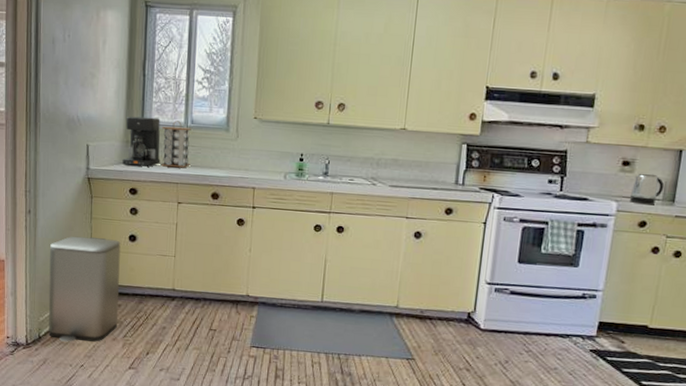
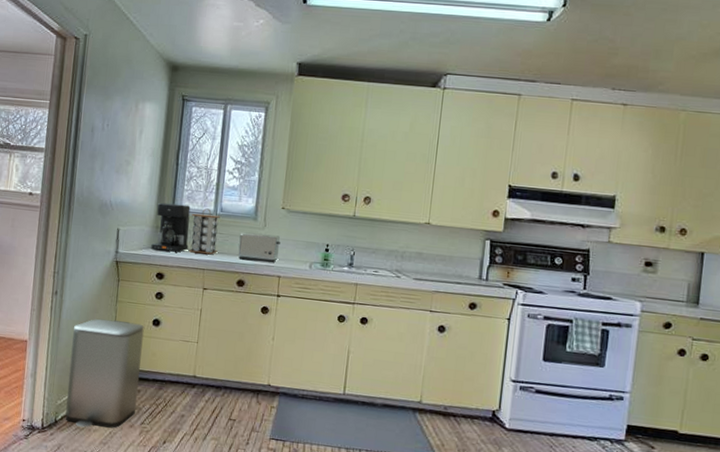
toaster: none [211,144,254,175] -> present [238,232,281,263]
kettle: present [629,173,665,205] -> none [653,274,688,307]

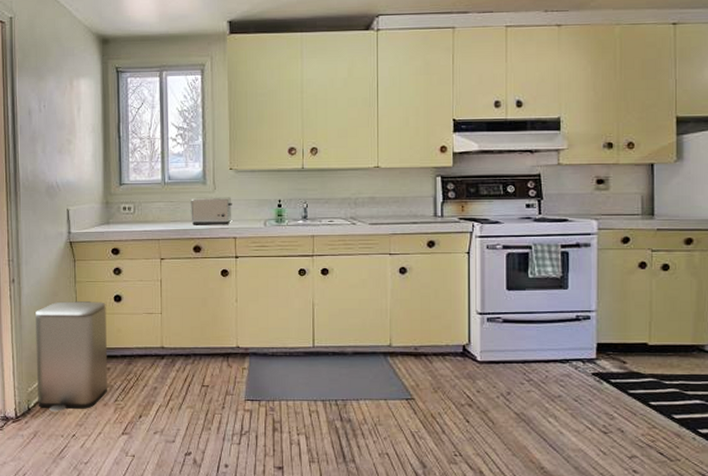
coffee maker: present [151,202,191,253] -> none [103,177,141,226]
spice rack: present [189,208,221,255] -> none [140,178,171,224]

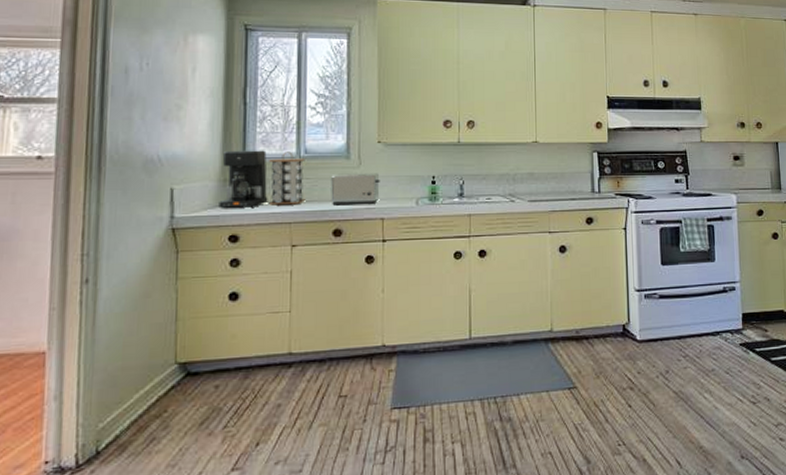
pedal bin: present [34,301,108,412] -> none [112,301,218,452]
coffee maker: none [103,177,141,226] -> present [218,150,268,208]
spice rack: none [140,178,171,224] -> present [269,151,306,205]

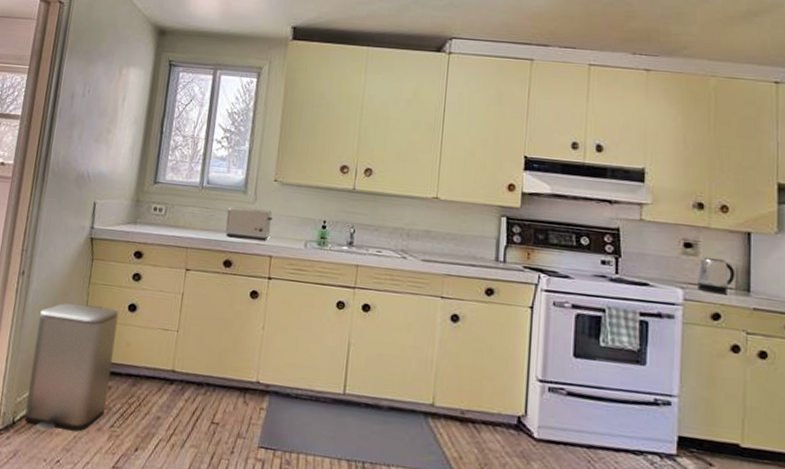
pedal bin: none [112,301,218,452] -> present [24,302,119,432]
coffee maker: present [218,150,268,208] -> none [129,173,175,229]
spice rack: present [269,151,306,205] -> none [171,180,207,232]
kettle: none [745,165,771,195] -> present [696,257,736,295]

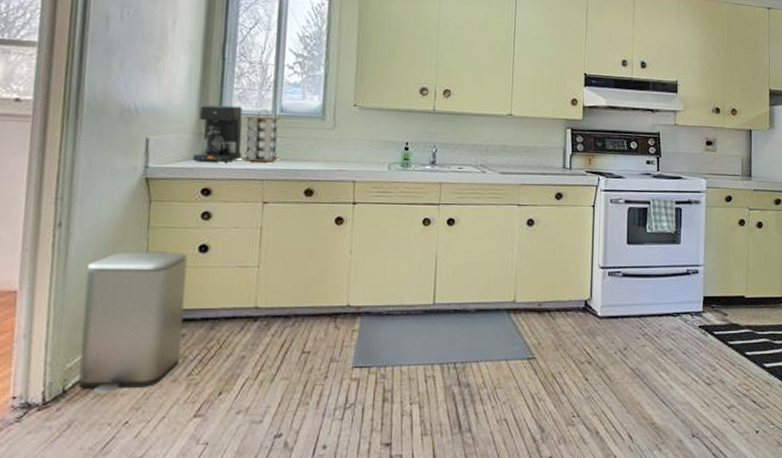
coffee maker: none [129,173,175,229] -> present [193,104,243,162]
spice rack: none [171,180,207,232] -> present [243,109,281,163]
toaster: present [225,206,273,241] -> none [304,134,354,167]
kettle: present [696,257,736,295] -> none [715,151,742,181]

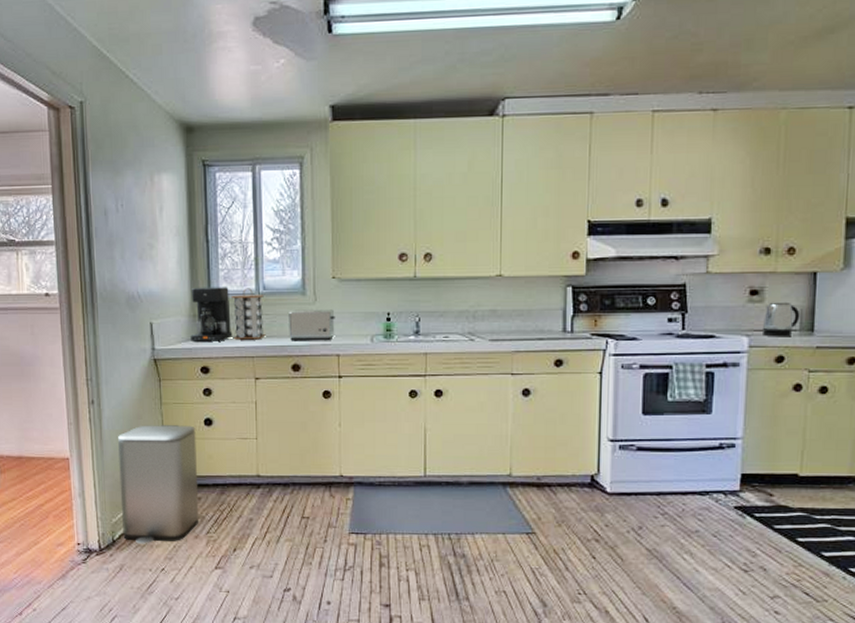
toaster: none [304,134,354,167] -> present [289,309,335,341]
kettle: none [715,151,742,181] -> present [761,301,801,337]

